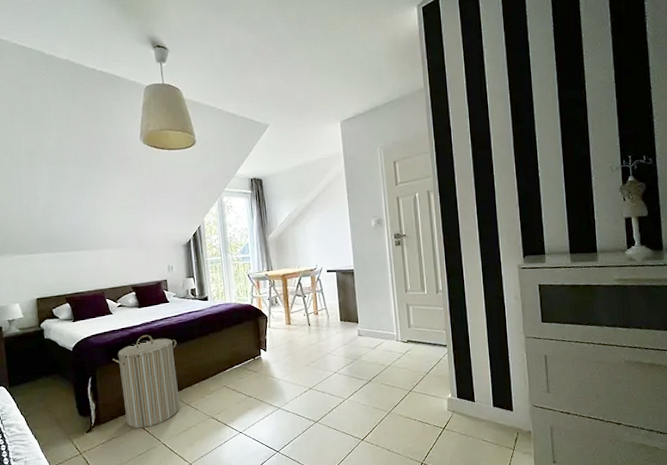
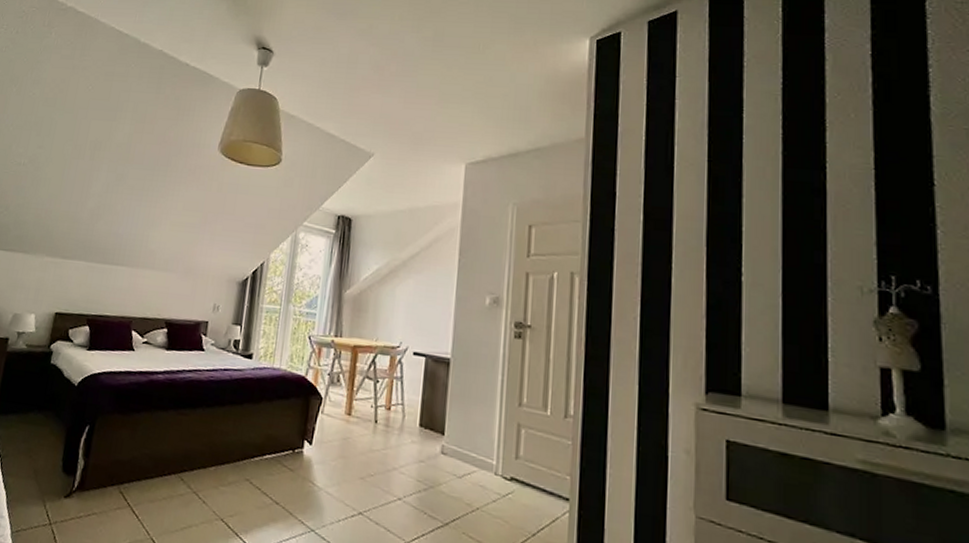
laundry hamper: present [112,335,180,428] -> none [114,386,202,511]

